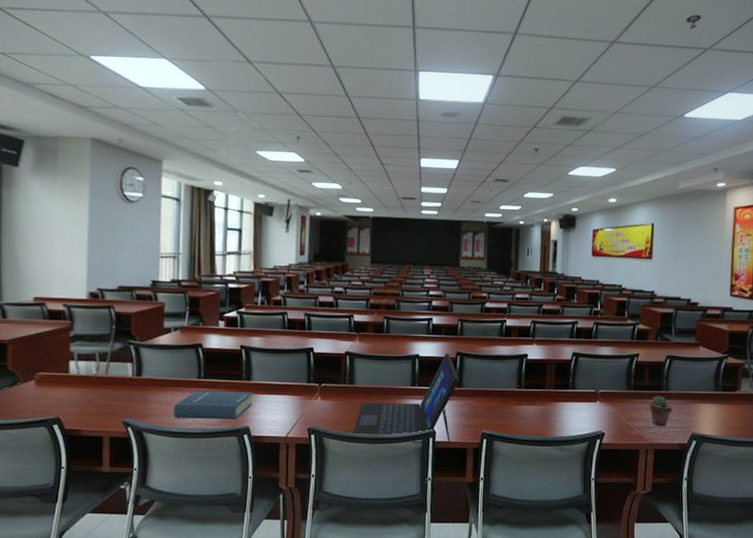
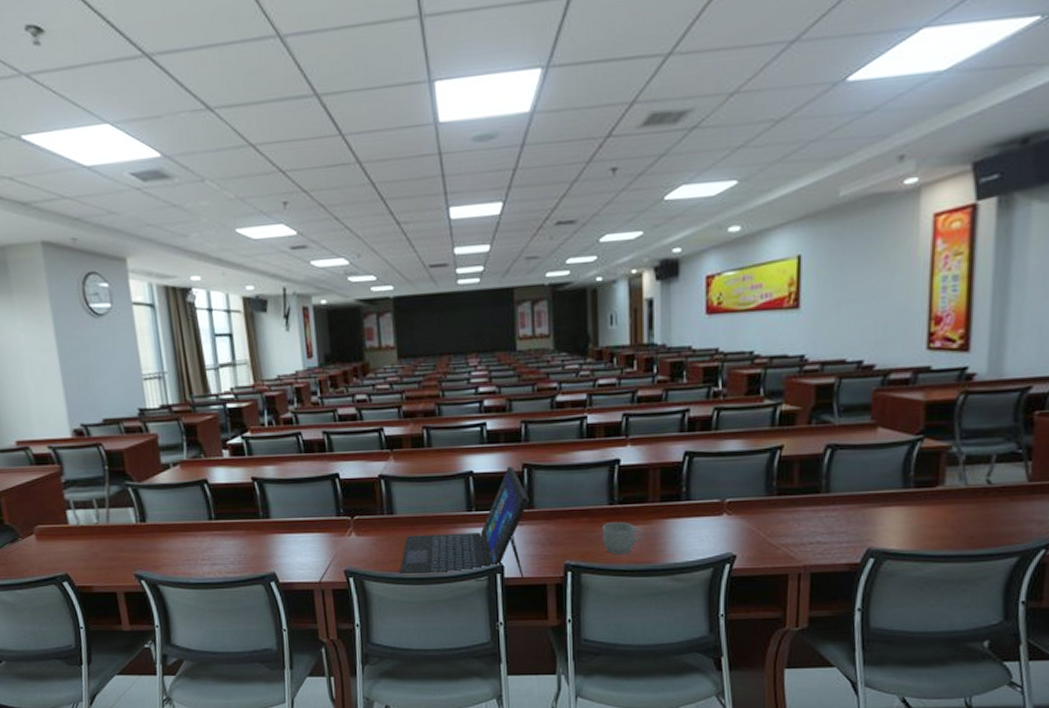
hardback book: present [174,391,253,420] -> none [187,532,275,567]
mug: none [511,401,541,428] -> present [602,521,644,555]
potted succulent: present [648,396,673,427] -> none [800,501,837,542]

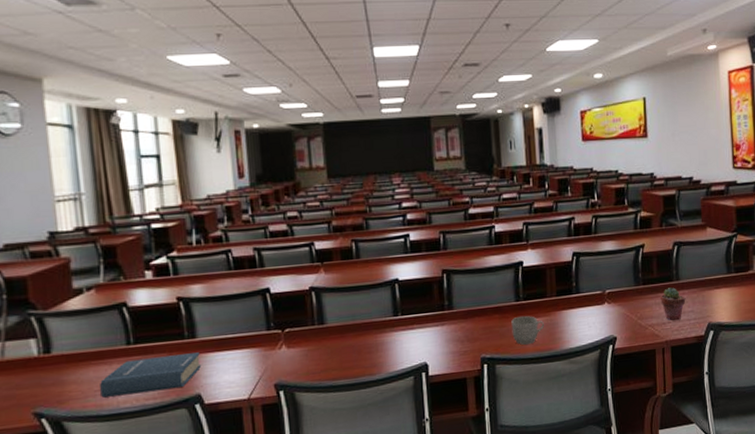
hardback book: none [187,532,275,567] -> present [100,352,201,398]
laptop: present [399,466,529,581] -> none [330,272,449,383]
potted succulent: none [800,501,837,542] -> present [660,287,686,321]

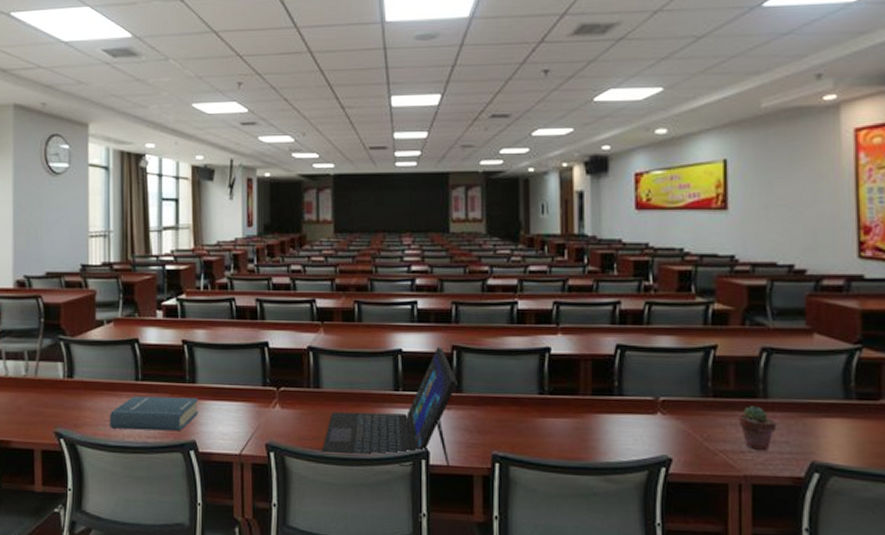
laptop: none [330,272,449,383] -> present [321,346,457,467]
mug: present [511,315,545,346] -> none [532,412,575,449]

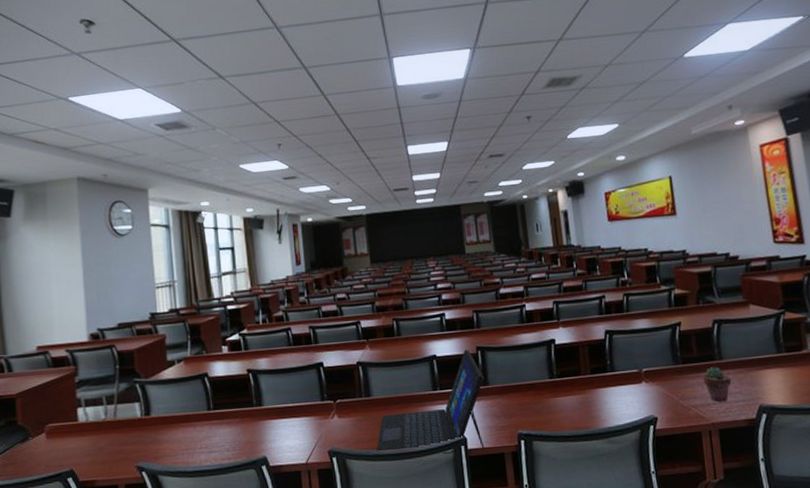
hardback book: present [110,396,198,432] -> none [187,419,267,456]

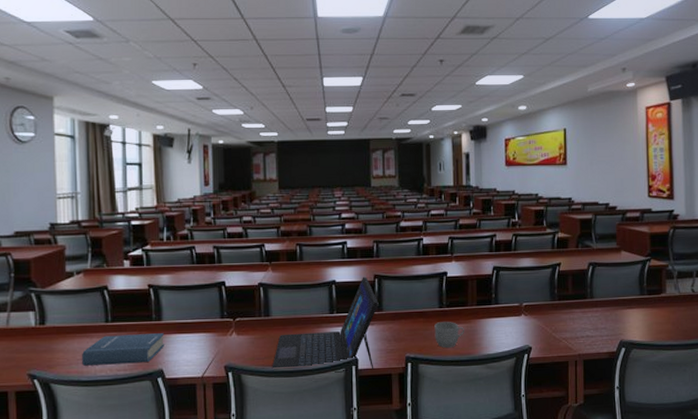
hardback book: none [187,419,267,456] -> present [82,333,164,366]
mug: none [546,392,581,423] -> present [434,321,465,349]
potted succulent: present [702,367,732,402] -> none [574,304,599,336]

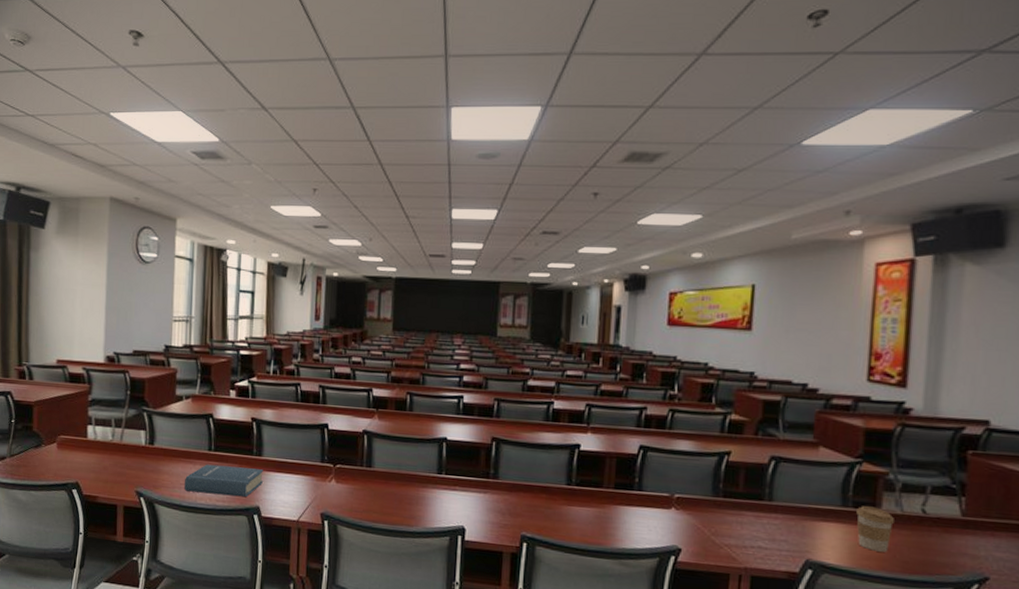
laptop: present [272,276,379,373] -> none [370,437,495,544]
mug: present [434,321,465,349] -> none [558,501,597,534]
coffee cup: none [650,292,675,326] -> present [856,506,894,552]

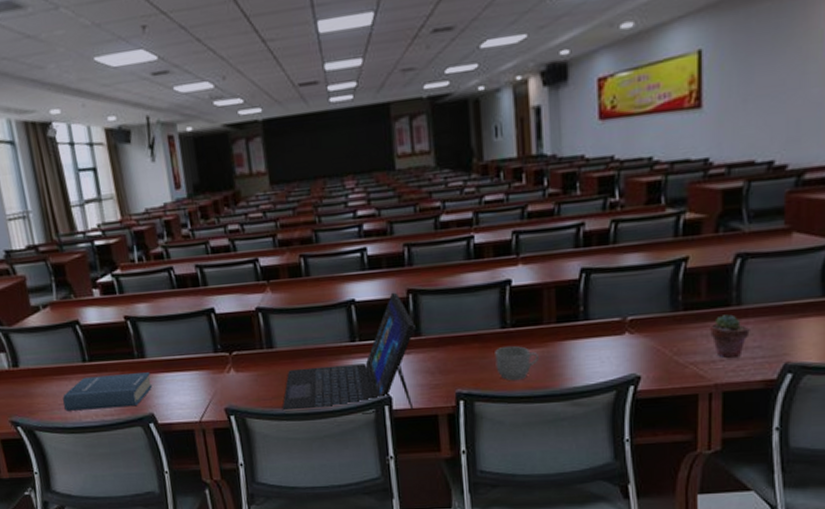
laptop: none [370,437,495,544] -> present [282,292,415,414]
mug: none [558,501,597,534] -> present [495,345,540,381]
potted succulent: none [743,507,779,548] -> present [709,314,750,359]

